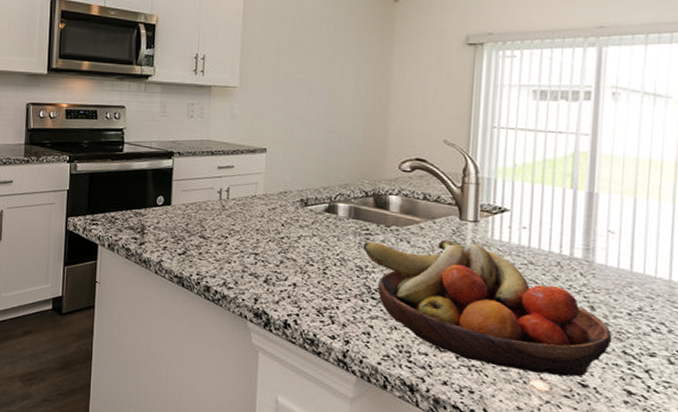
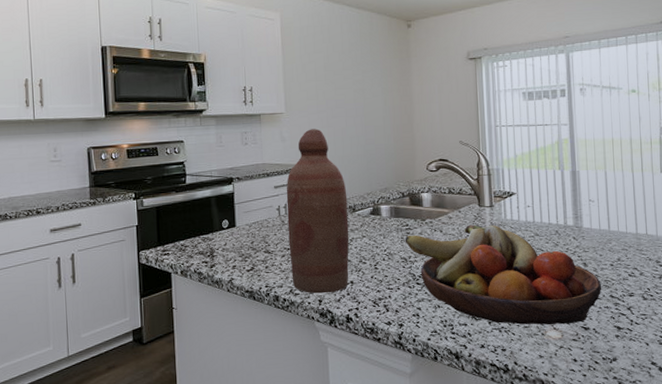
bottle: none [226,108,300,293] -> present [286,128,350,294]

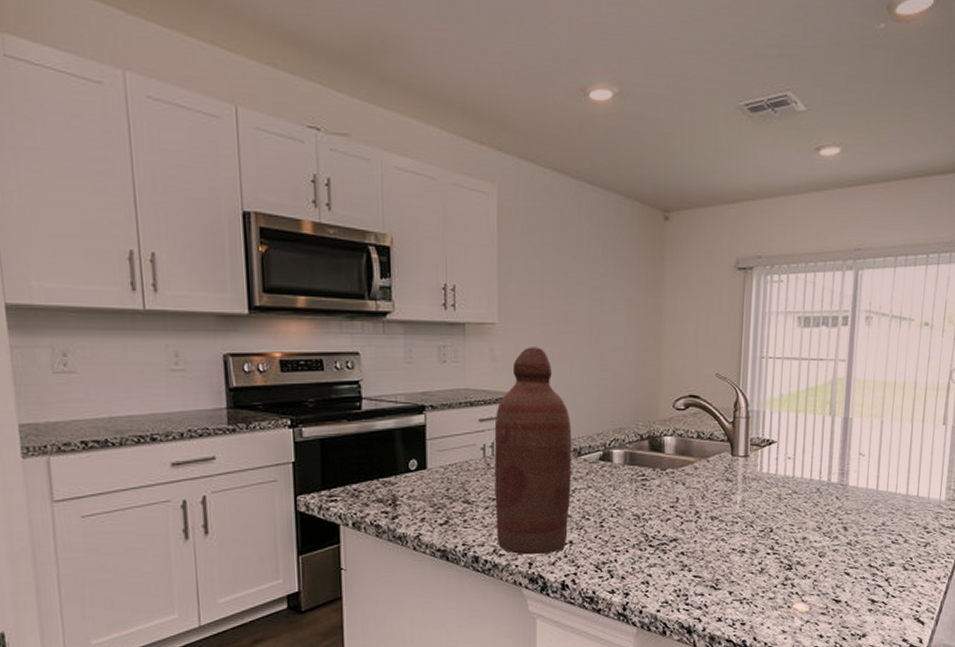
fruit bowl: present [404,224,602,325] -> none [639,477,861,597]

